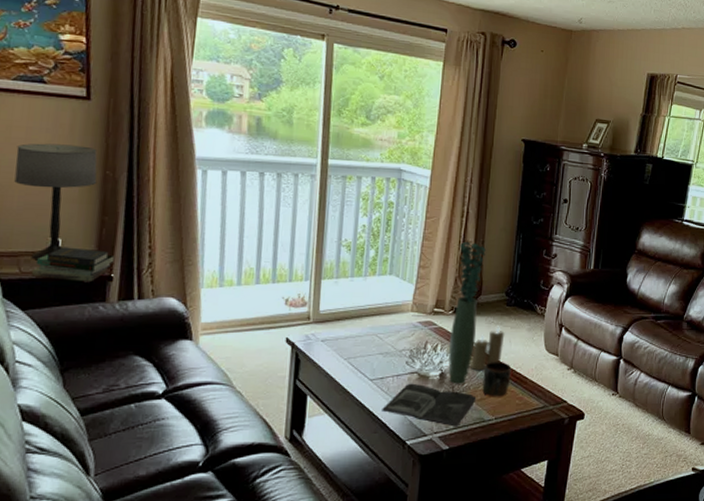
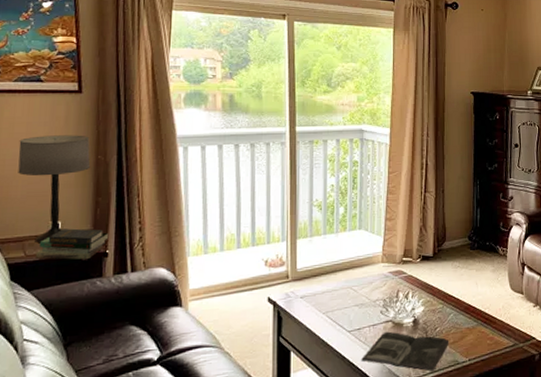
vase: present [448,236,486,384] -> none [420,187,446,329]
candle: present [471,326,505,371] -> none [441,269,471,315]
mug: present [482,361,512,398] -> none [454,303,481,341]

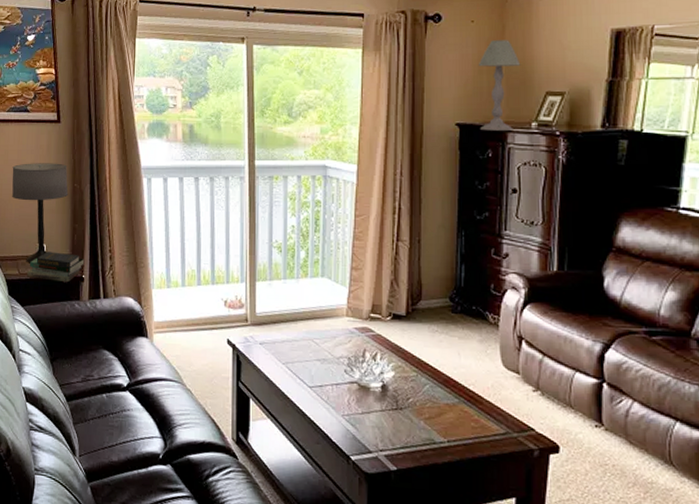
magazine: present [361,331,449,371] -> none [323,393,424,446]
table lamp: none [487,26,519,98] -> present [478,40,521,131]

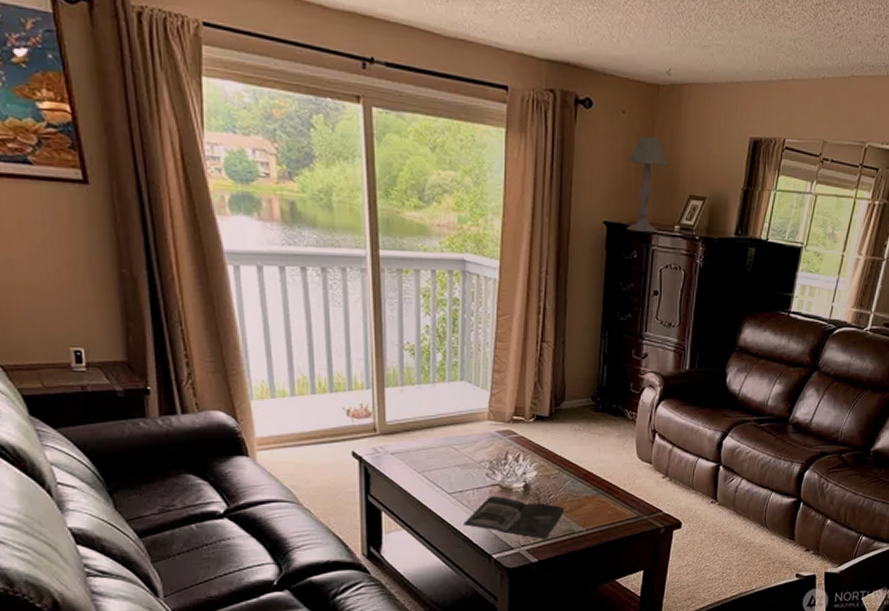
table lamp: present [12,163,69,262] -> none [12,237,114,372]
books: present [26,251,85,282] -> none [56,358,149,395]
magazine: none [323,393,424,446] -> present [464,496,565,539]

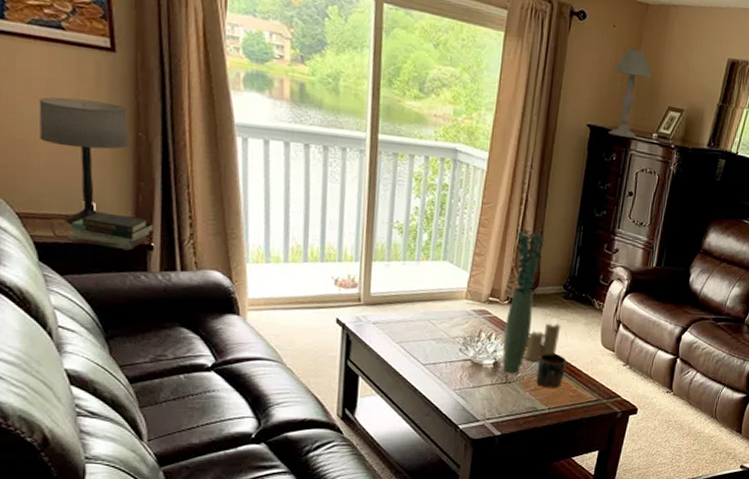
table lamp: none [12,237,114,372] -> present [38,97,130,223]
books: none [56,358,149,395] -> present [66,212,154,249]
magazine: present [464,496,565,539] -> none [434,370,530,414]
vase: none [532,335,567,496] -> present [502,224,544,374]
candle: none [557,433,593,482] -> present [525,318,561,362]
mug: none [571,470,602,510] -> present [536,352,567,390]

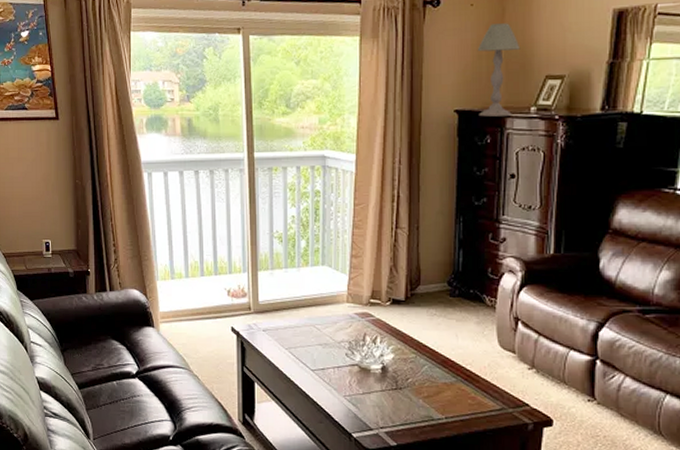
table lamp: present [38,97,130,223] -> none [14,160,71,258]
books: present [66,212,154,249] -> none [33,247,90,276]
vase: present [502,224,544,374] -> none [389,222,421,379]
candle: present [525,318,561,362] -> none [414,318,450,366]
mug: present [536,352,567,390] -> none [428,356,461,397]

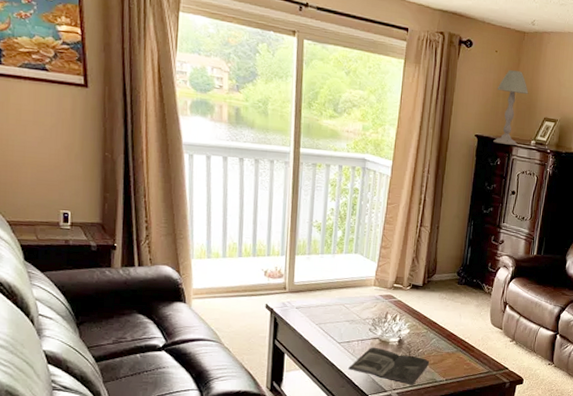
magazine: none [325,375,423,423] -> present [348,347,430,385]

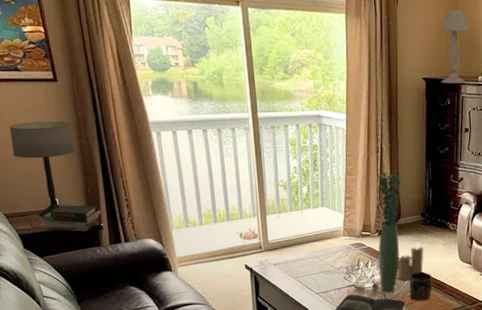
table lamp: none [26,126,98,229] -> present [9,121,76,217]
books: none [46,219,117,249] -> present [40,205,102,231]
vase: none [405,221,440,350] -> present [377,169,401,293]
candle: none [425,301,456,339] -> present [397,243,424,281]
mug: none [435,331,461,363] -> present [409,271,433,302]

